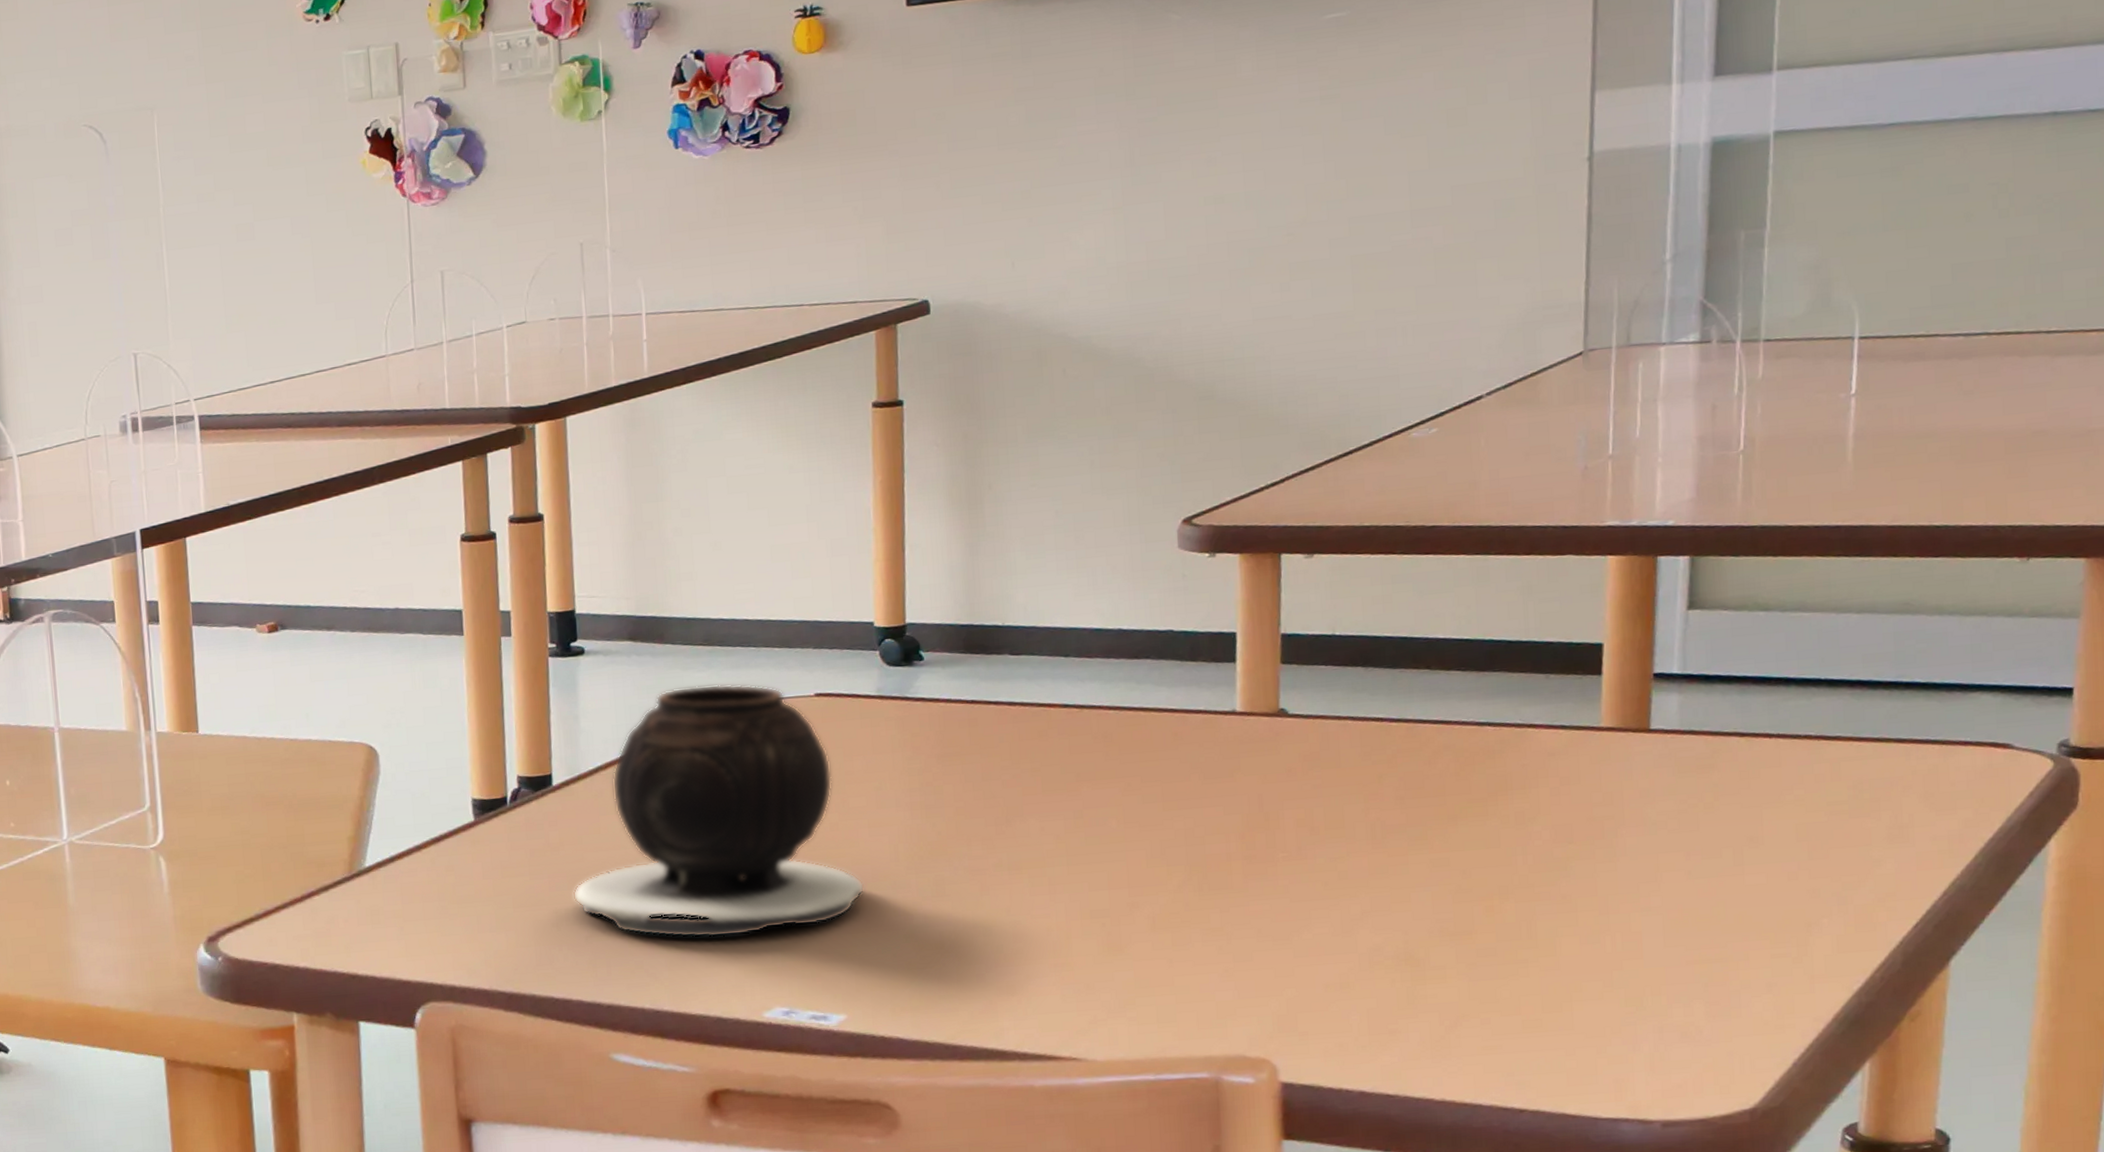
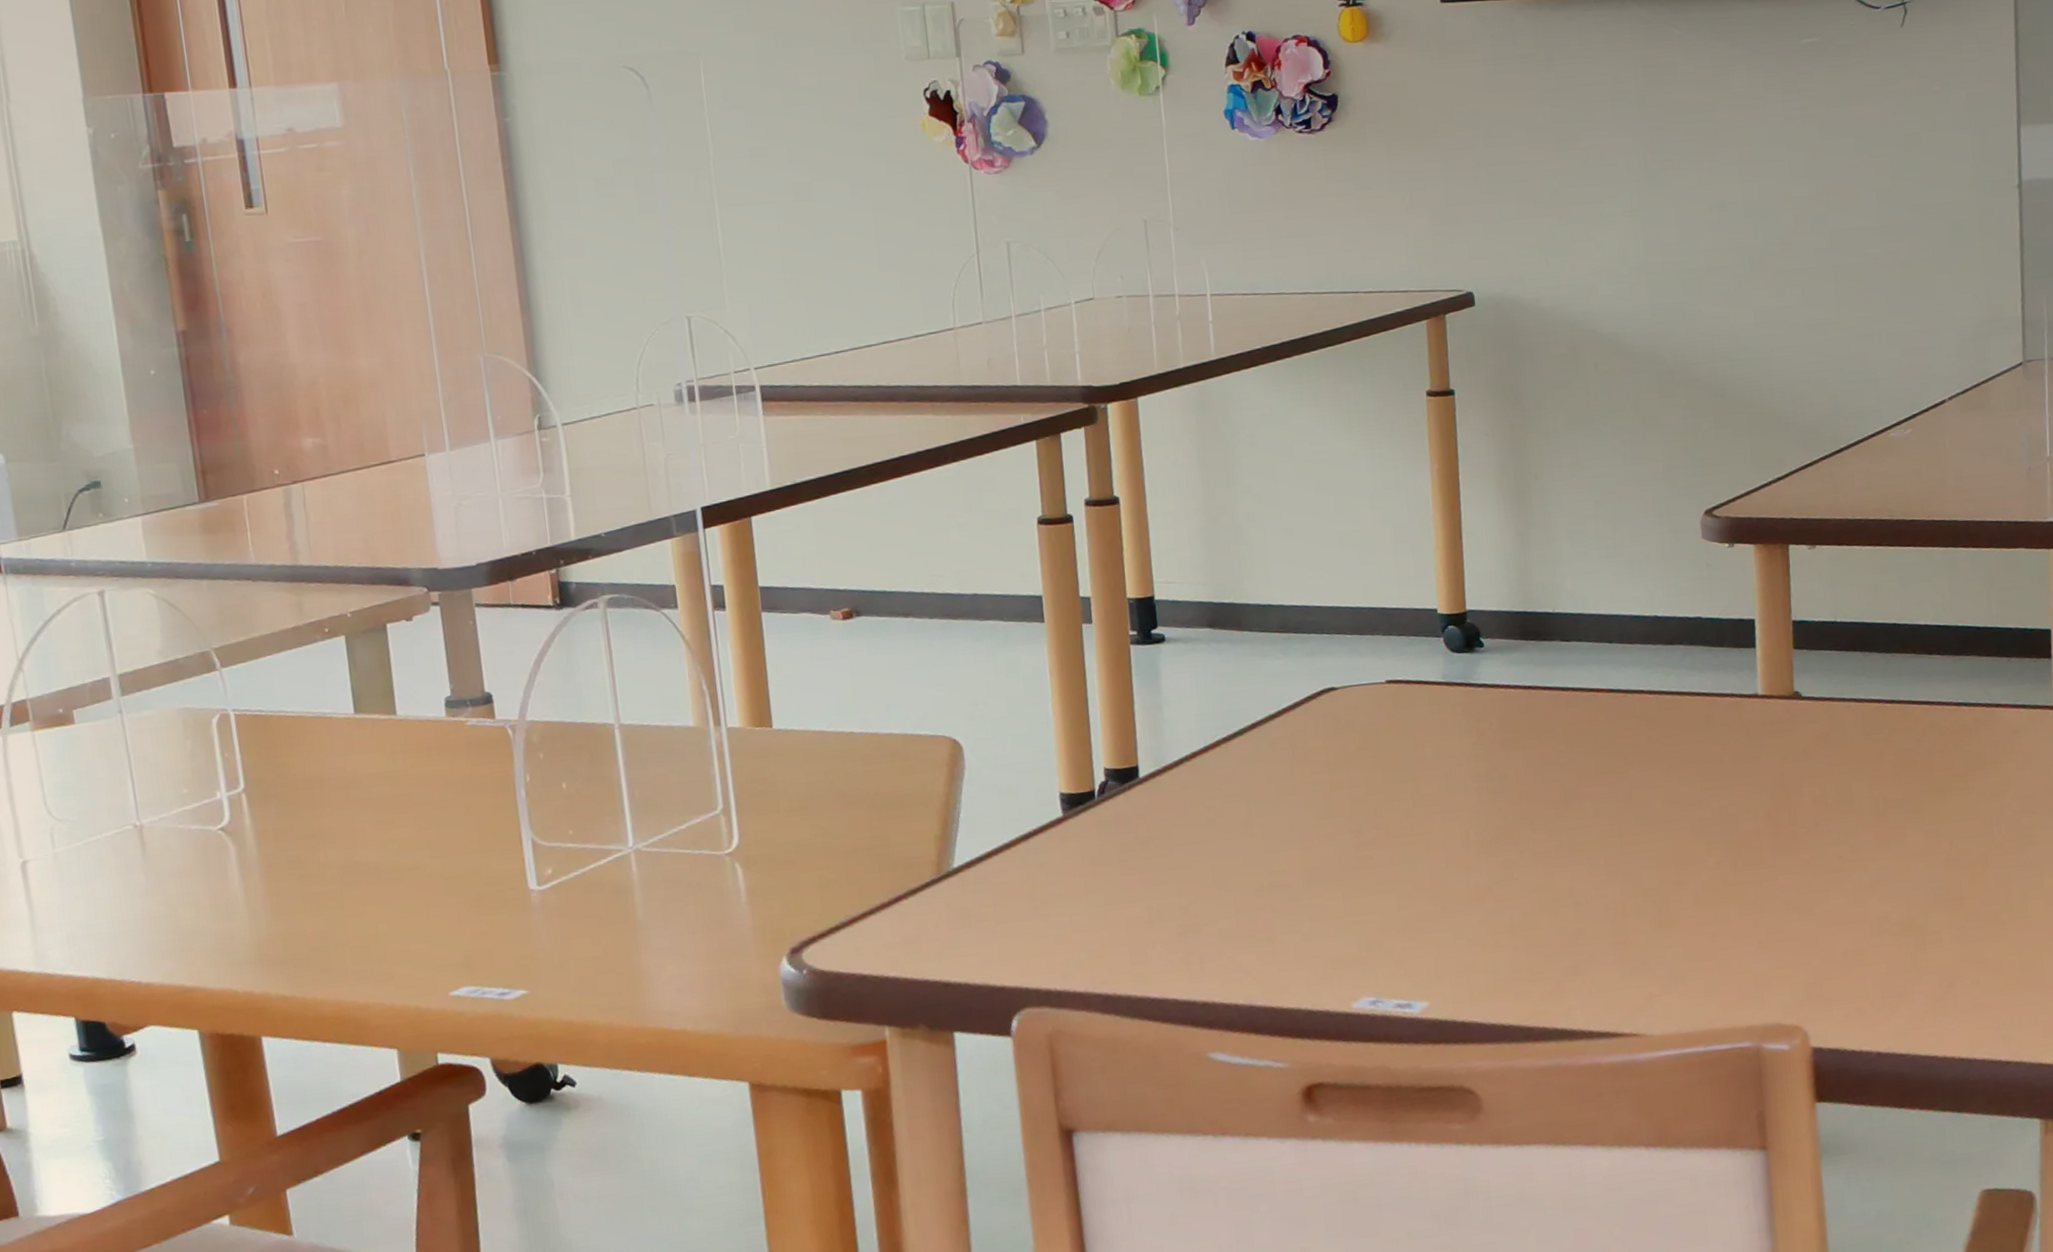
vase: present [572,684,865,938] -> none [1163,671,1441,931]

